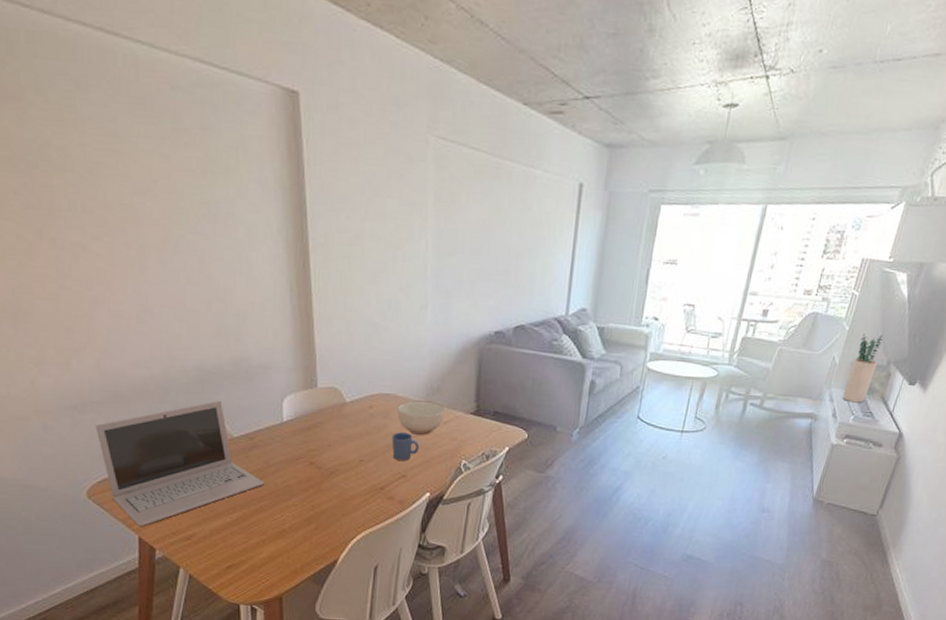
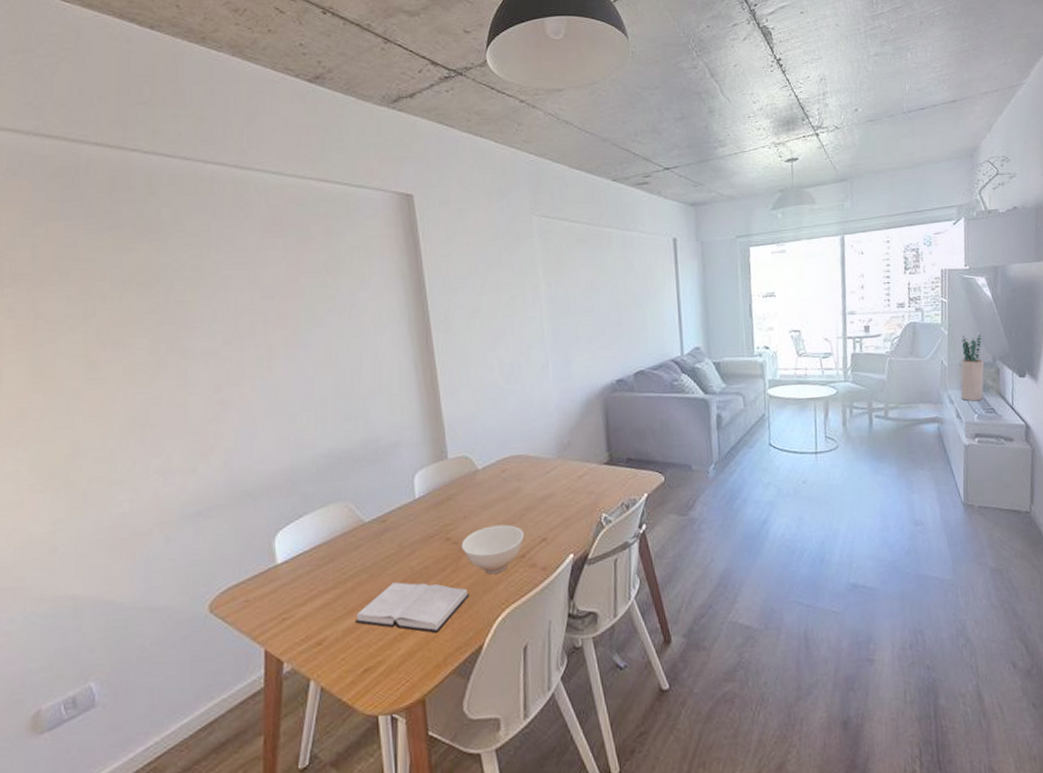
laptop: present [95,400,264,528] -> none [220,485,399,639]
hardback book: none [222,495,329,544] -> present [356,582,470,633]
bowl: none [324,456,385,501] -> present [461,524,524,575]
mug: present [391,432,420,462] -> none [527,492,557,524]
bowl: present [397,400,445,435] -> none [530,457,578,494]

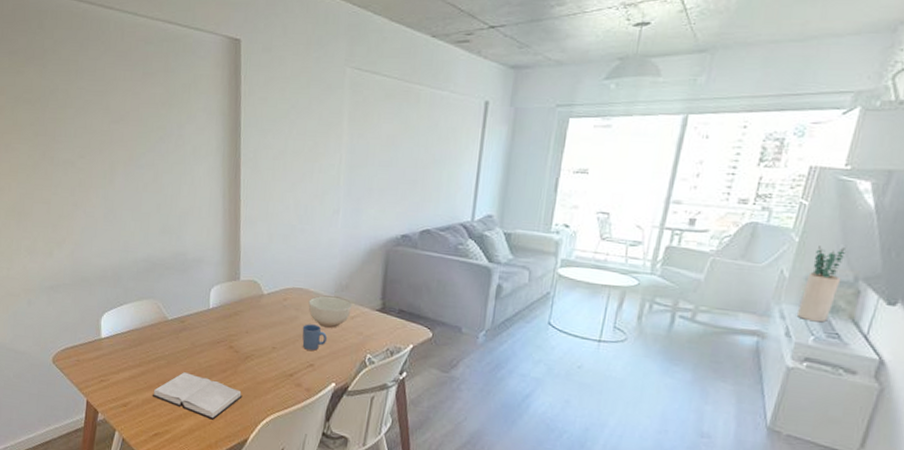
bowl: present [461,524,524,575] -> none [241,343,295,385]
mug: none [527,492,557,524] -> present [302,324,328,352]
bowl: none [530,457,578,494] -> present [308,295,352,328]

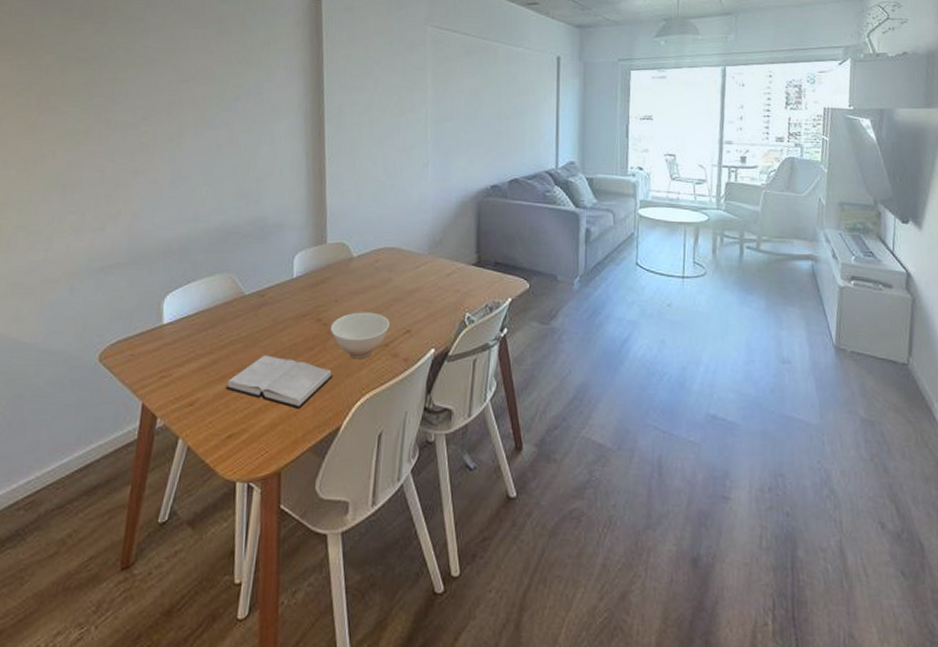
bowl: none [241,343,295,385] -> present [330,312,390,359]
mug: present [302,324,328,352] -> none [396,285,424,316]
bowl: present [308,295,352,328] -> none [401,253,447,288]
vase: present [796,246,847,323] -> none [837,175,865,243]

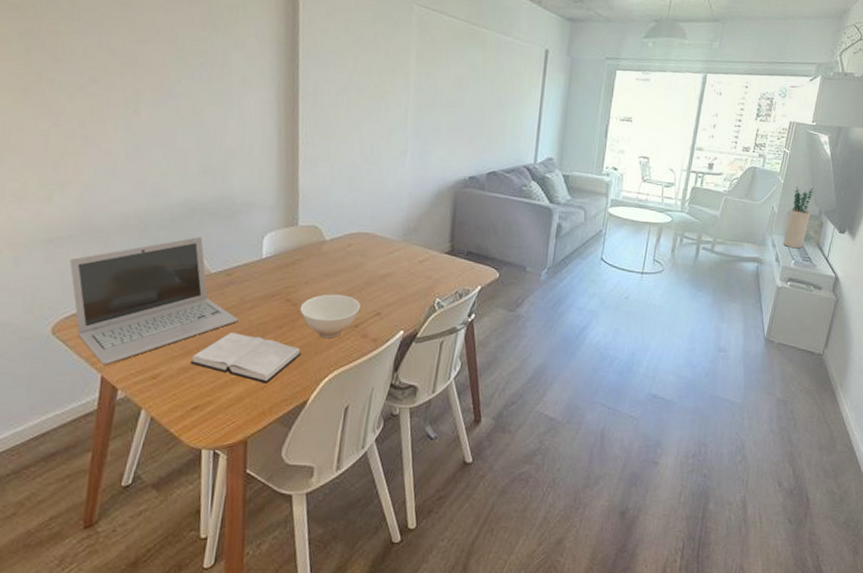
laptop: none [117,258,271,393] -> present [69,236,239,366]
vase: none [837,175,865,243] -> present [783,187,814,249]

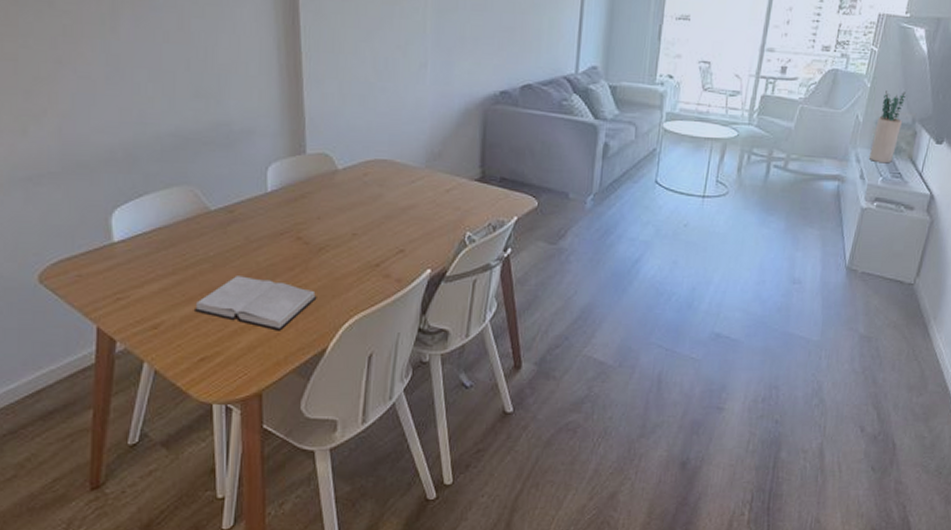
laptop: present [69,236,239,366] -> none [52,169,245,316]
bowl: present [299,294,360,339] -> none [312,230,381,280]

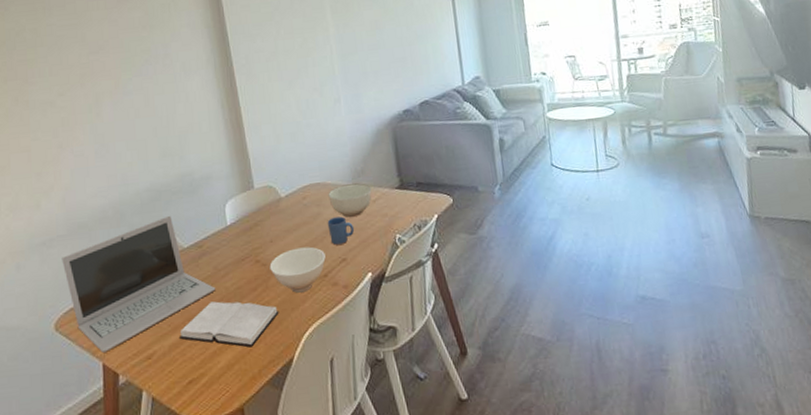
laptop: none [52,169,245,316] -> present [61,215,216,354]
bowl: none [312,230,381,280] -> present [269,246,326,293]
mug: none [388,202,420,235] -> present [327,216,355,246]
bowl: none [394,167,447,205] -> present [328,183,372,217]
vase: present [868,91,907,164] -> none [737,50,763,116]

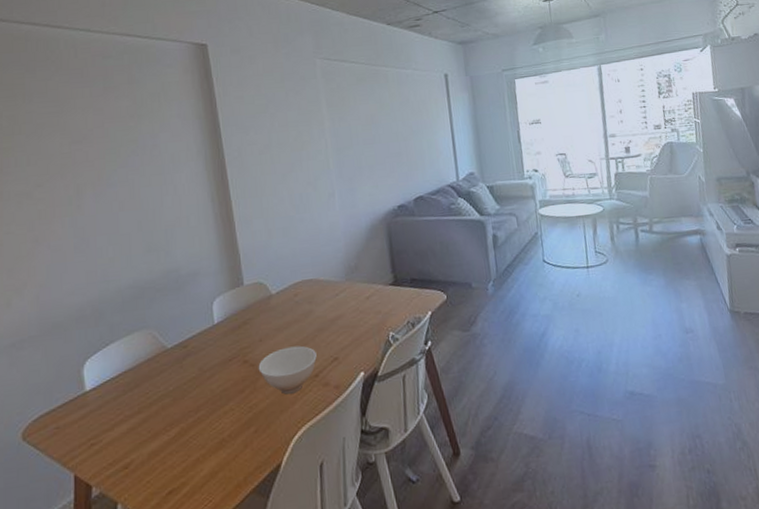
laptop: present [61,215,216,354] -> none [33,313,200,464]
hardback book: present [179,301,279,348] -> none [160,404,267,453]
mug: present [327,216,355,246] -> none [319,314,347,345]
bowl: present [328,183,372,217] -> none [320,279,365,315]

